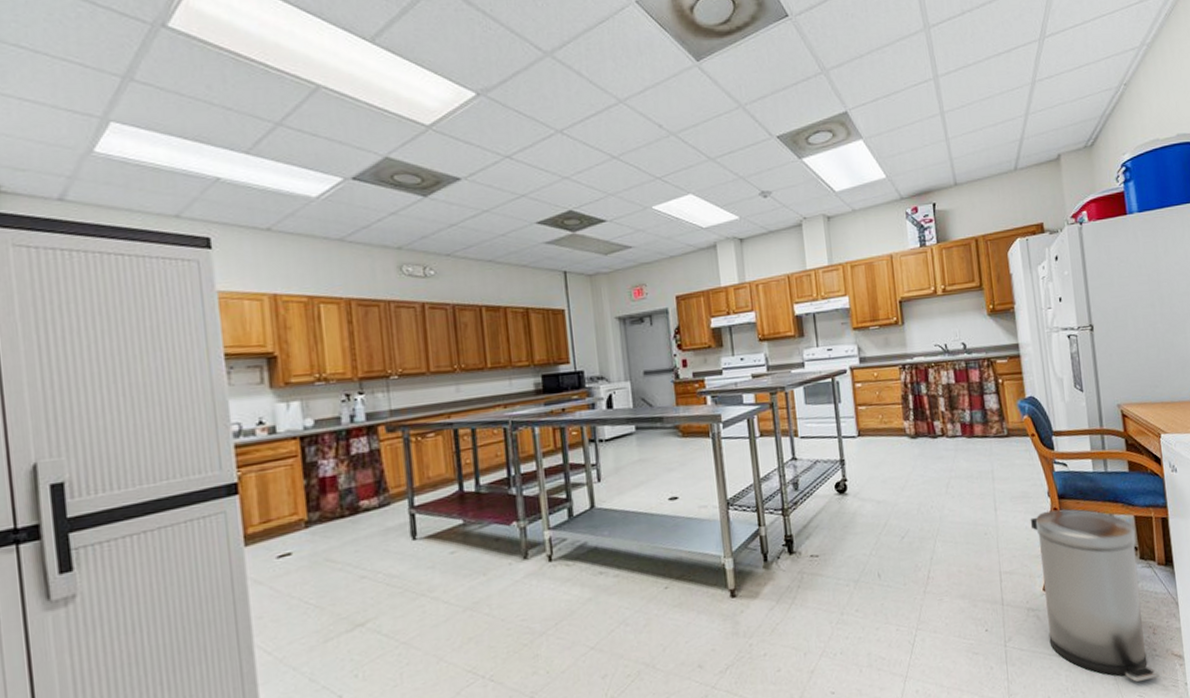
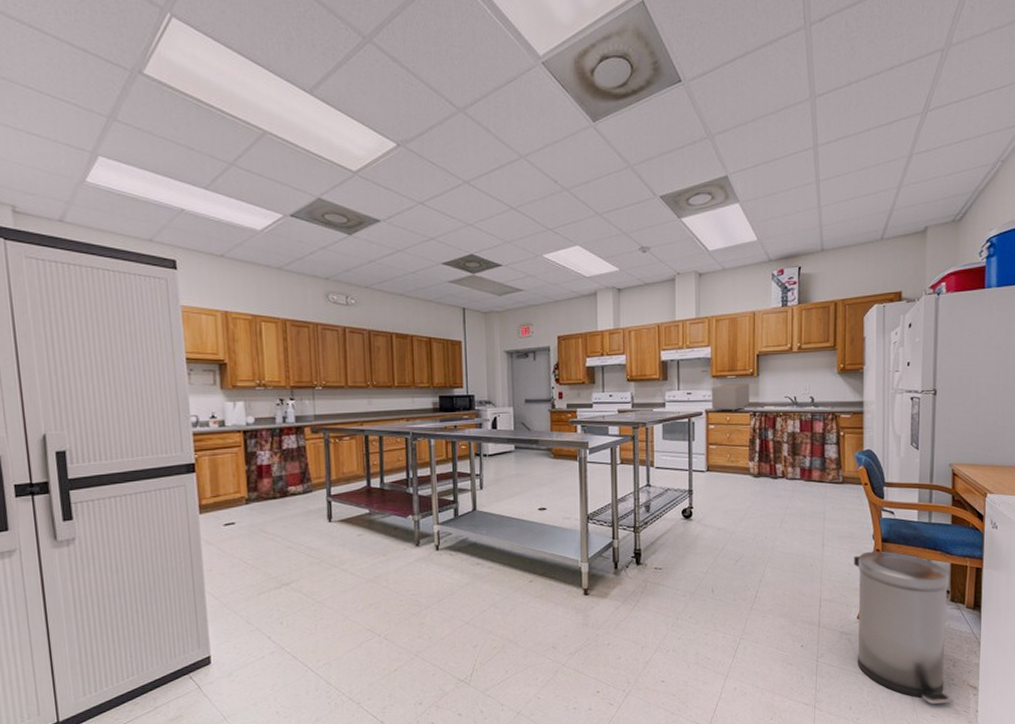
microwave: none [853,333,898,367] -> present [711,383,750,412]

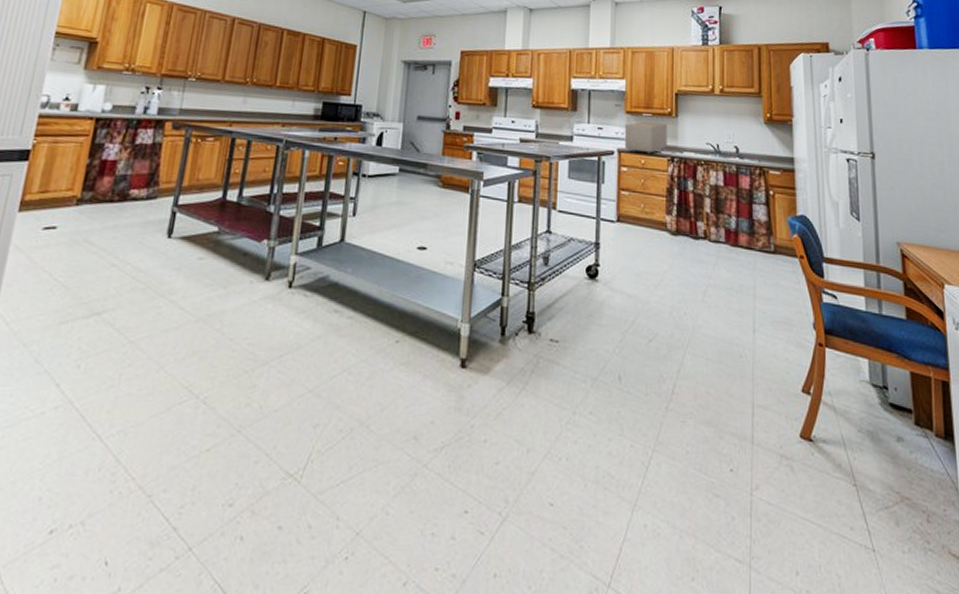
pedal bin: present [853,551,954,704] -> none [791,345,933,579]

